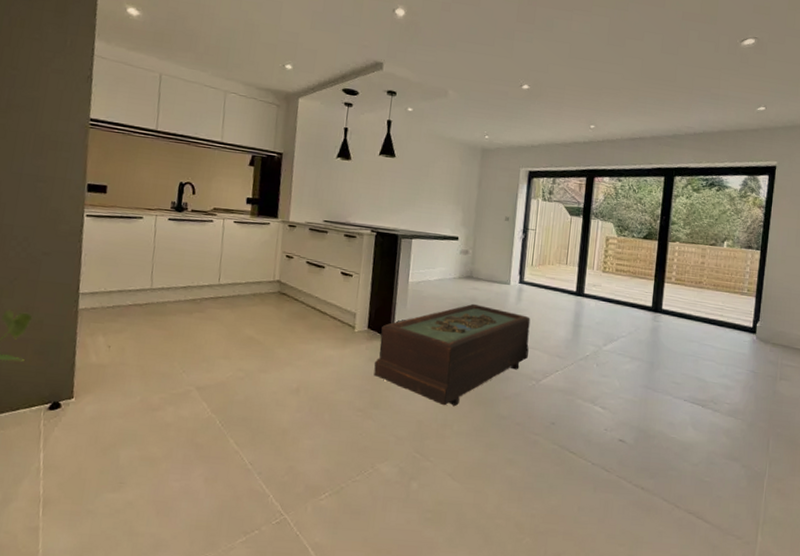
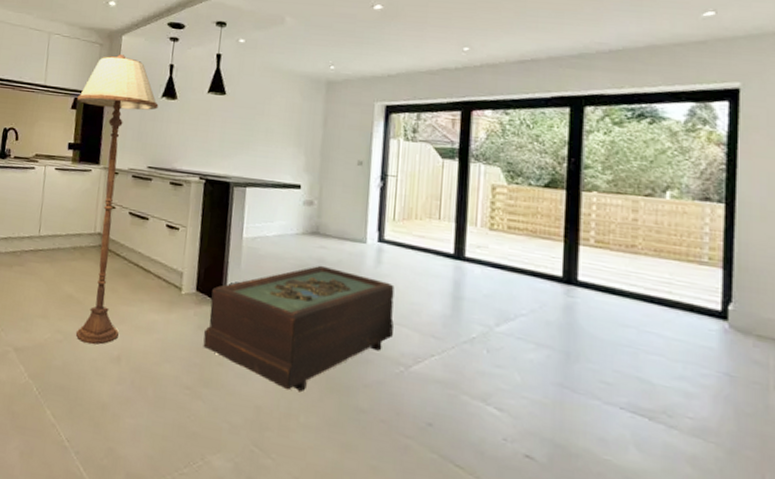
floor lamp: none [254,116,334,379] -> present [75,54,159,345]

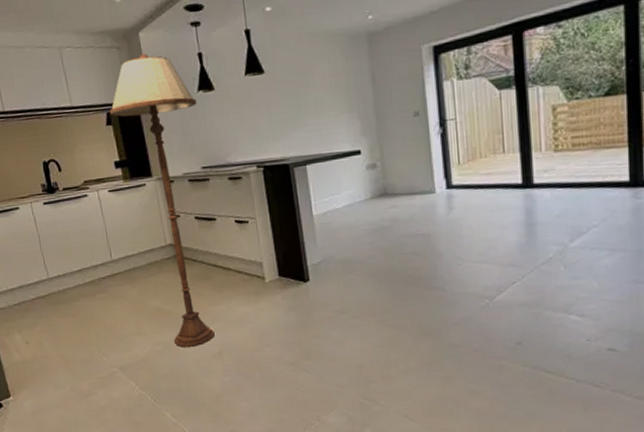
coffee table: present [203,265,395,392] -> none [294,224,474,345]

